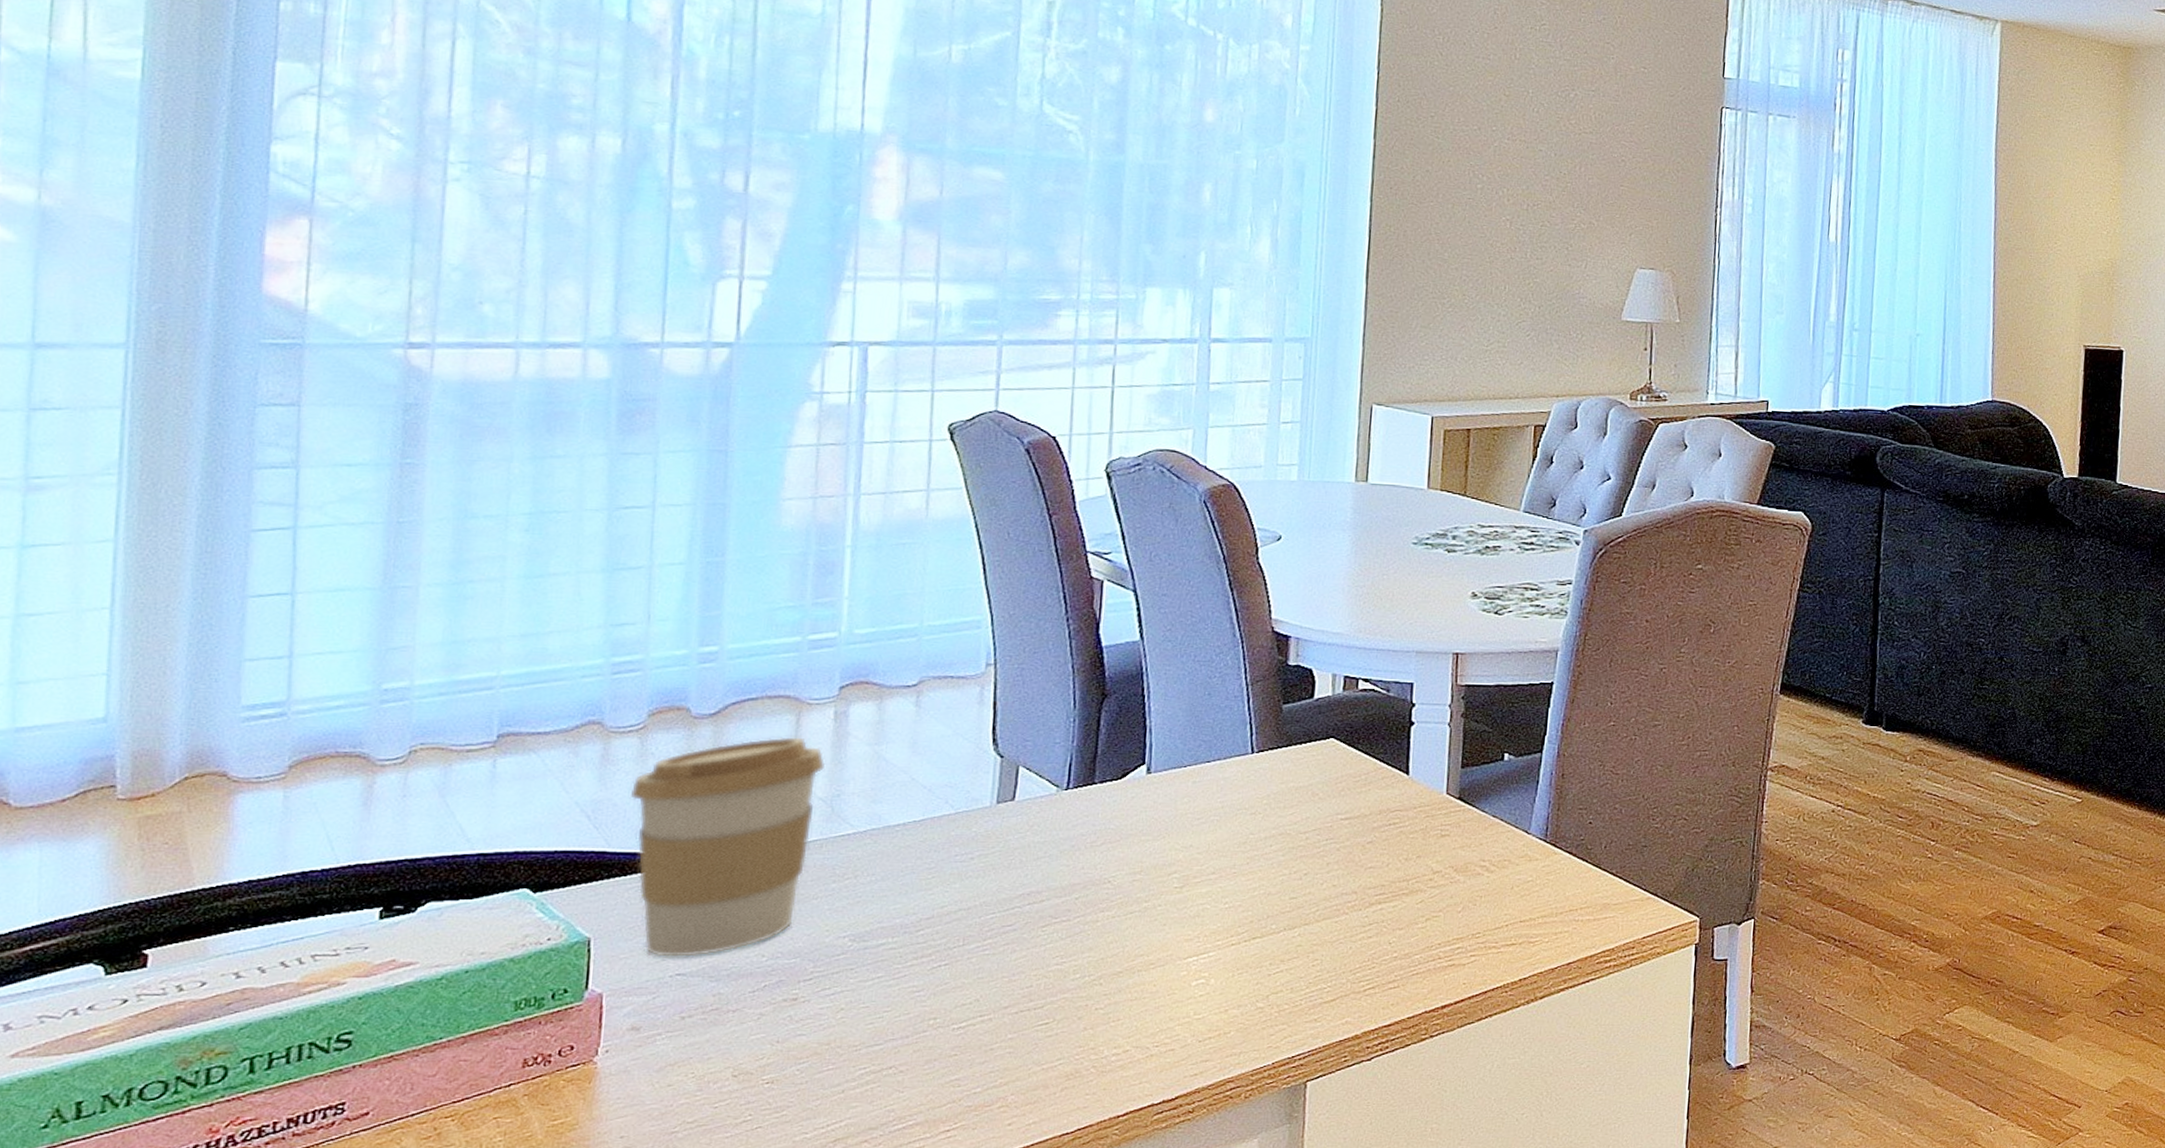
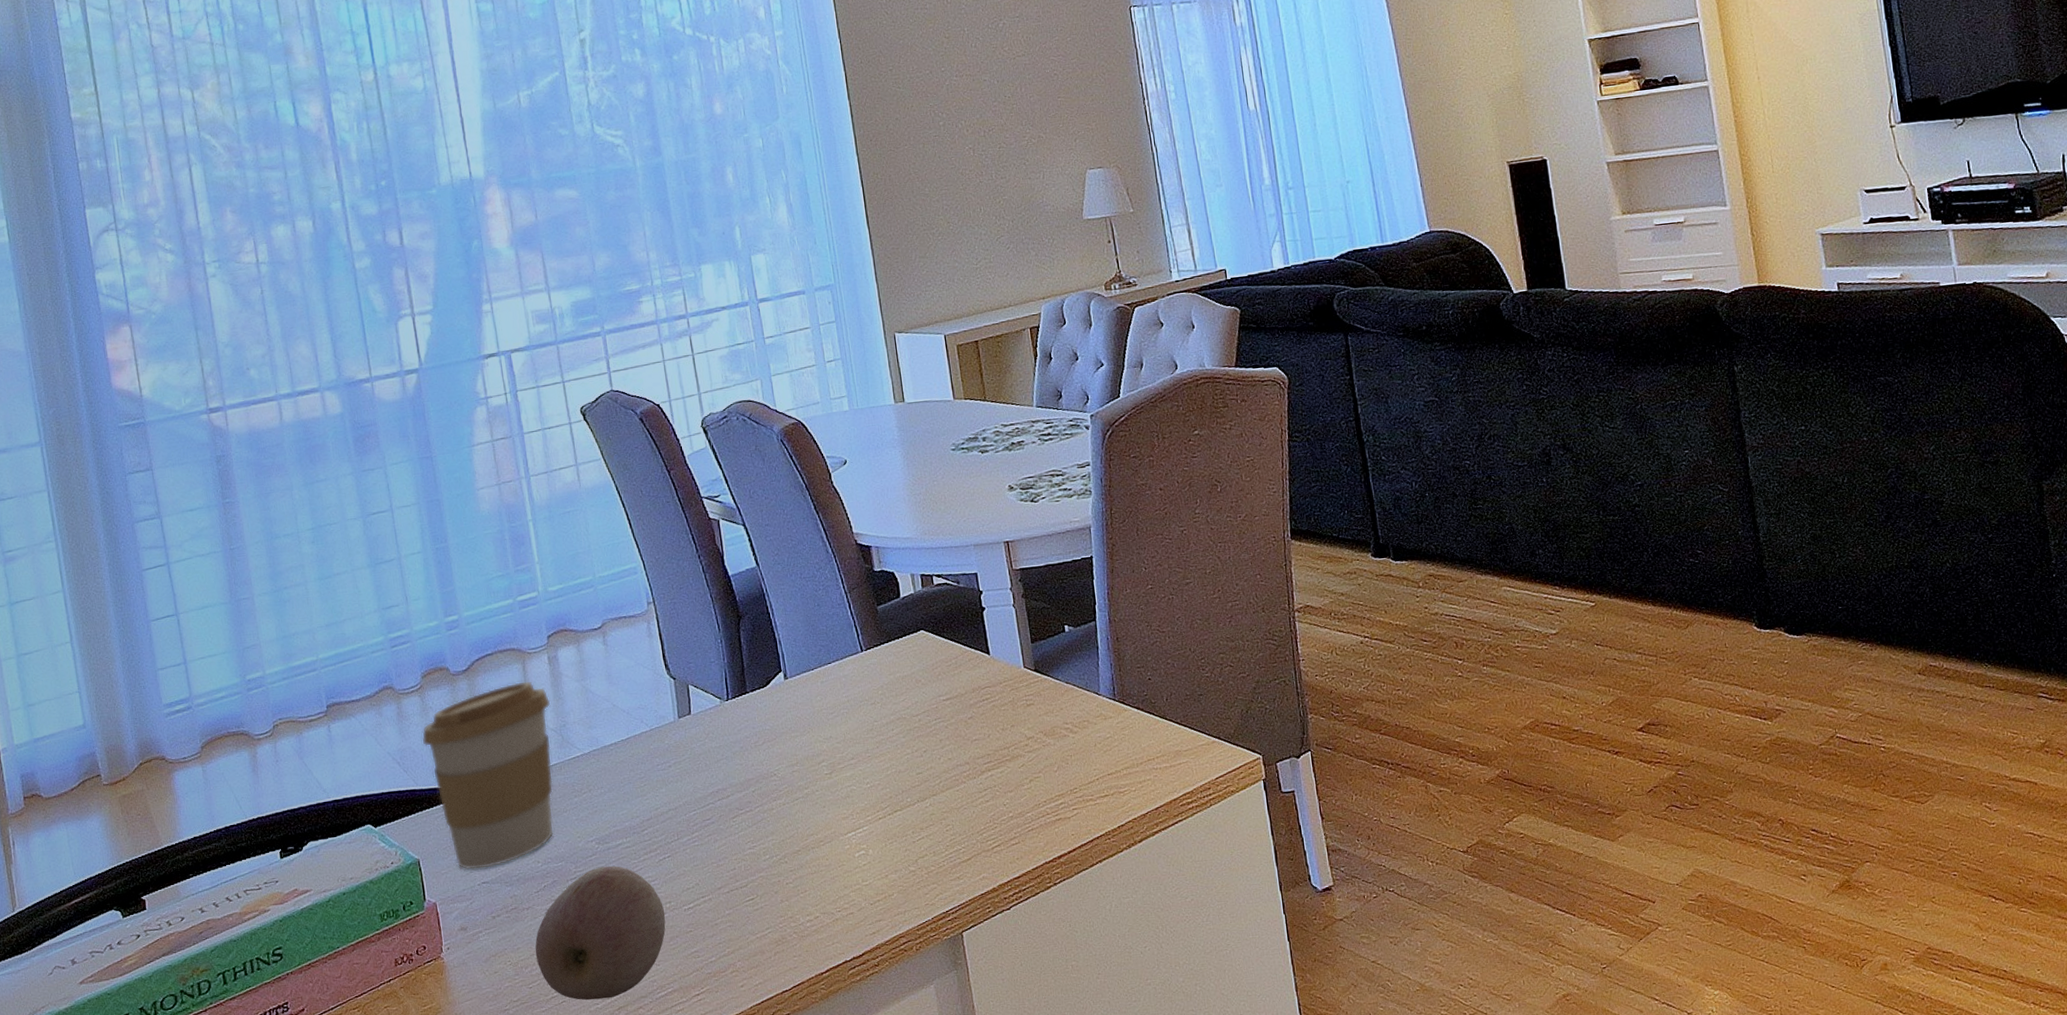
fruit: none [732,969,926,1128] -> present [535,865,666,1000]

